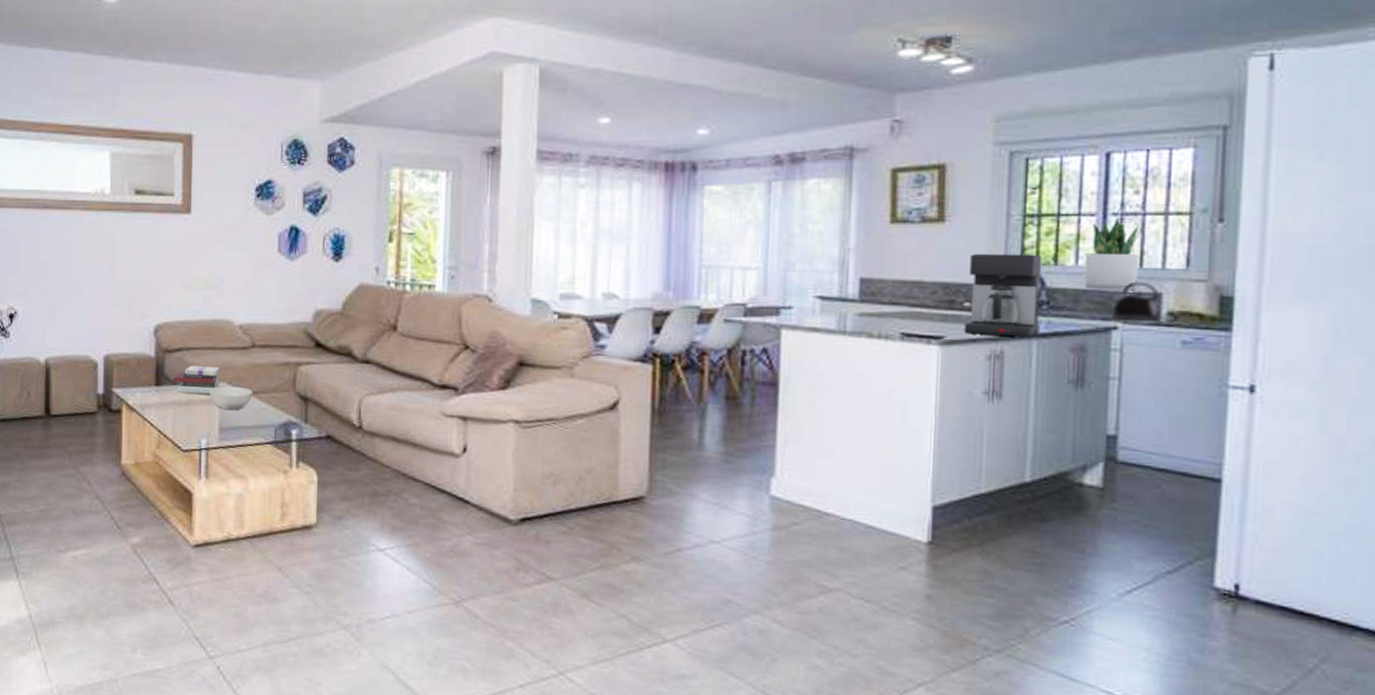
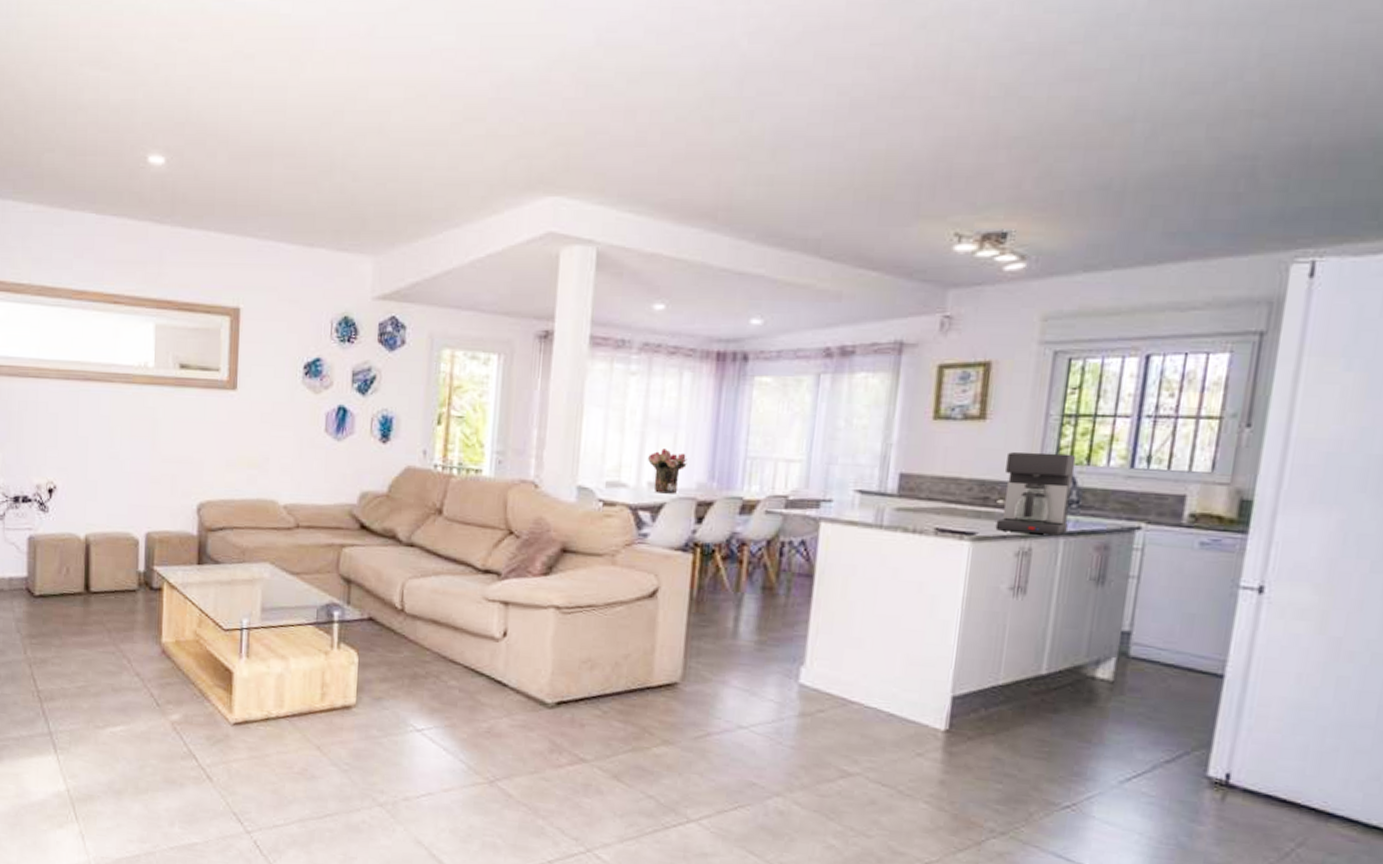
books: present [173,365,220,396] -> none [216,544,264,575]
bowl: present [209,386,254,411] -> none [251,566,297,591]
bouquet: none [601,259,641,305] -> present [648,448,688,494]
planter: present [1084,218,1142,291] -> none [1114,420,1173,492]
kettle: present [1112,281,1161,323] -> none [1137,483,1184,524]

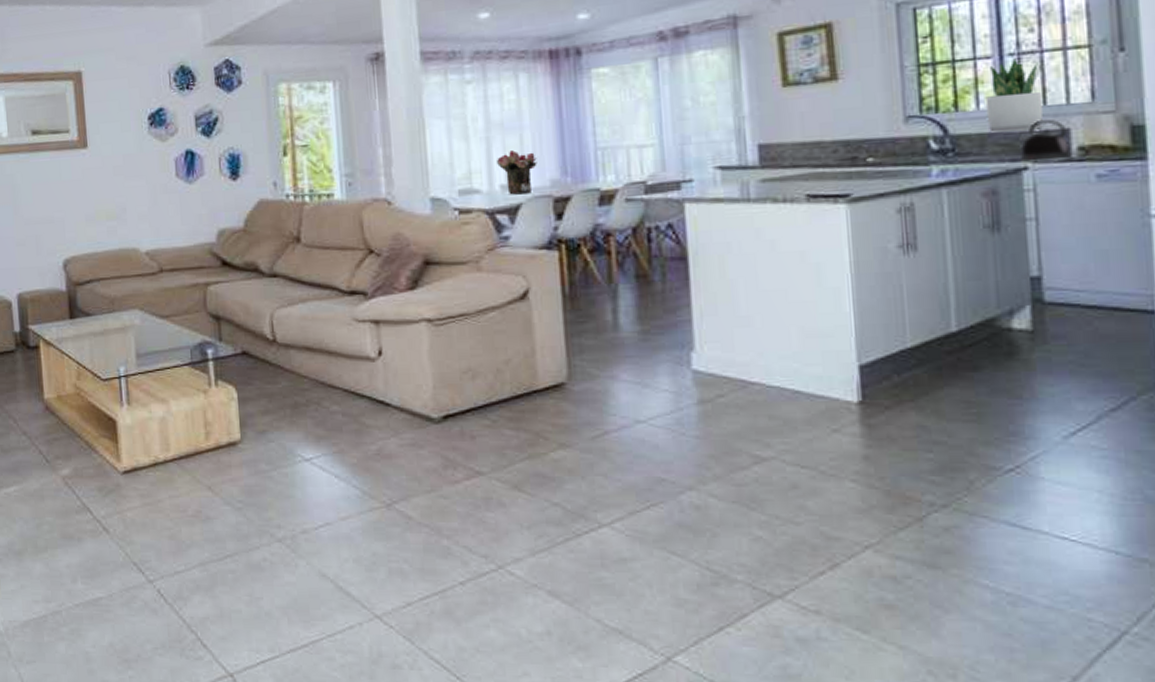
coffee maker: present [995,452,1077,536] -> none [868,102,948,189]
planter: none [1114,420,1173,492] -> present [985,58,1044,133]
kettle: none [1137,483,1184,524] -> present [1020,119,1072,161]

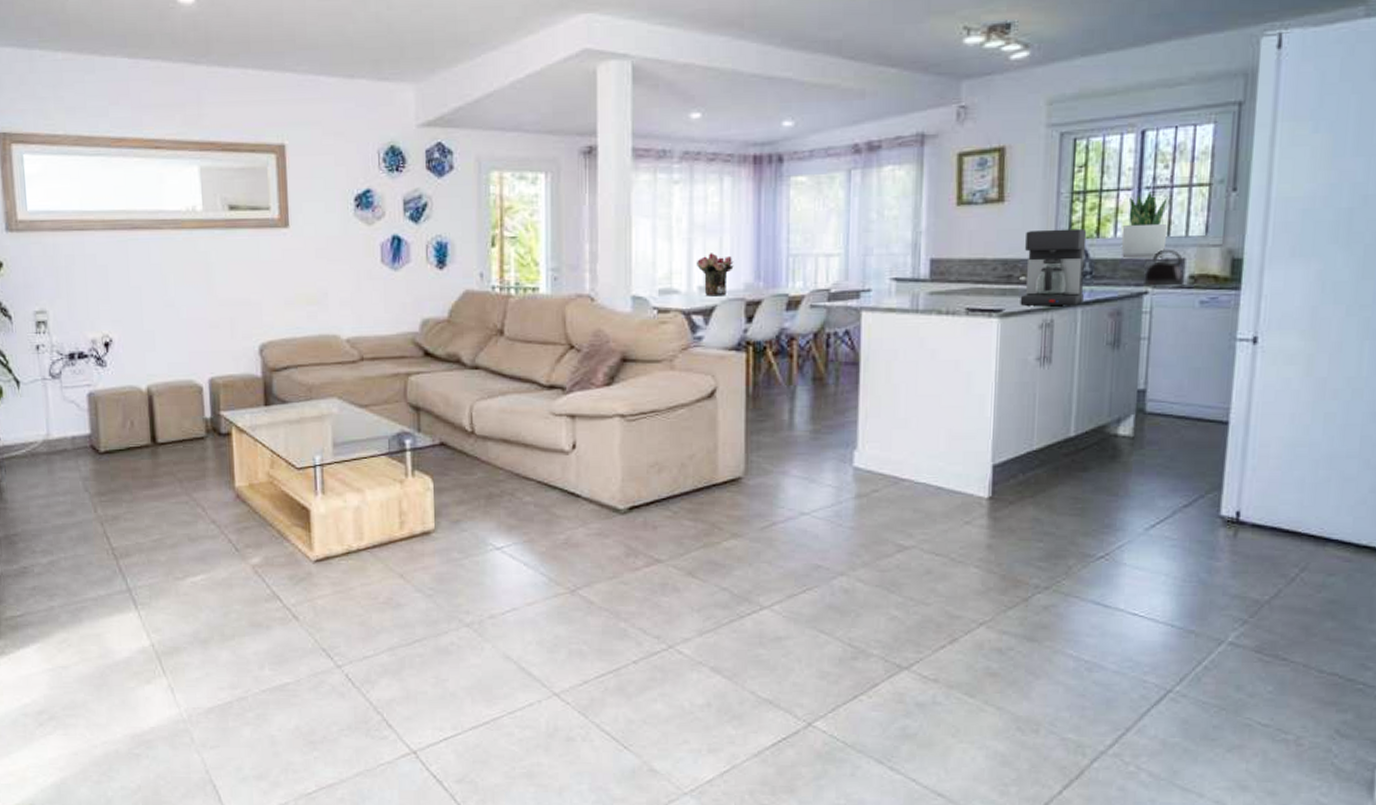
coffee maker: none [868,102,948,189] -> present [1020,228,1087,307]

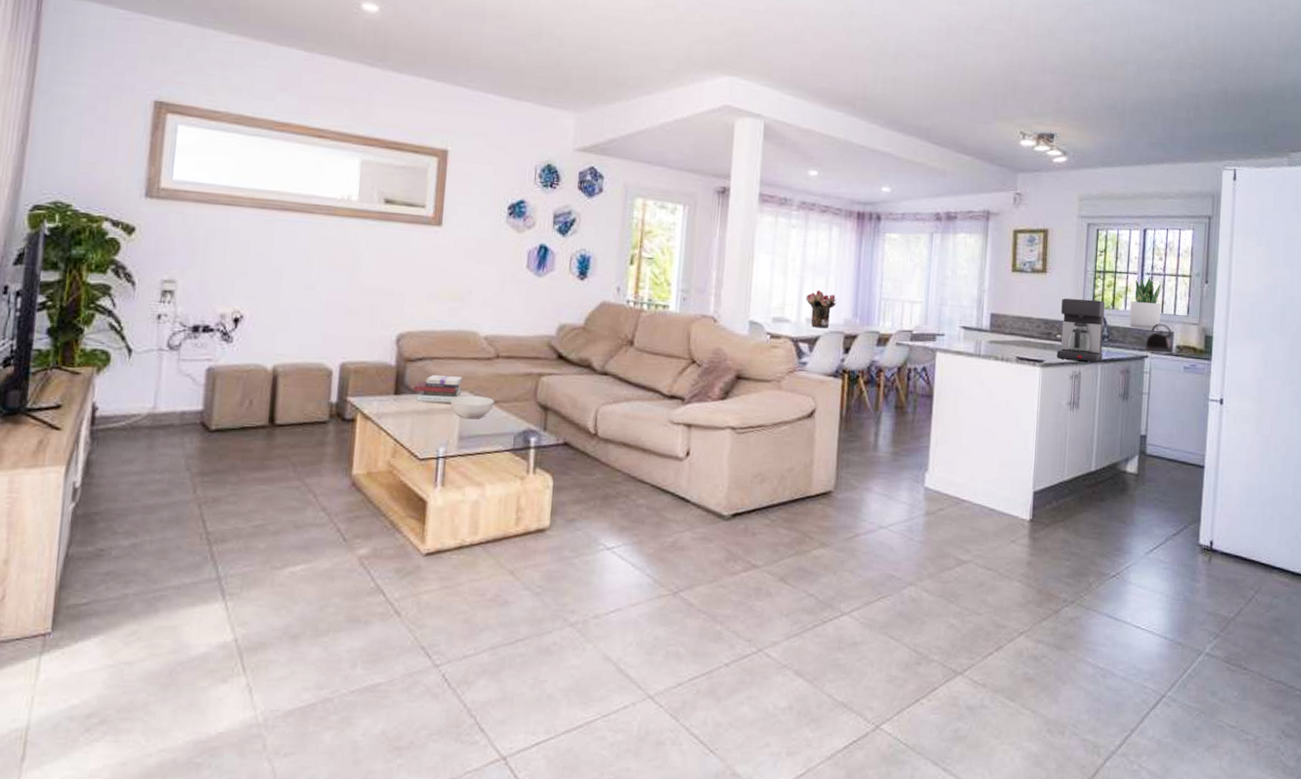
books: none [282,382,330,412] -> present [413,374,463,405]
bowl: none [320,400,365,425] -> present [450,395,495,419]

